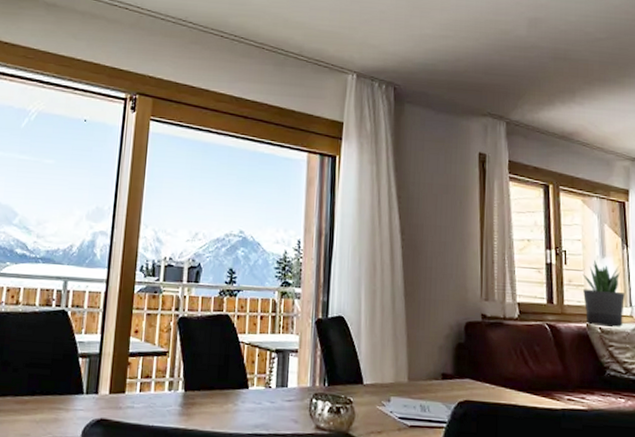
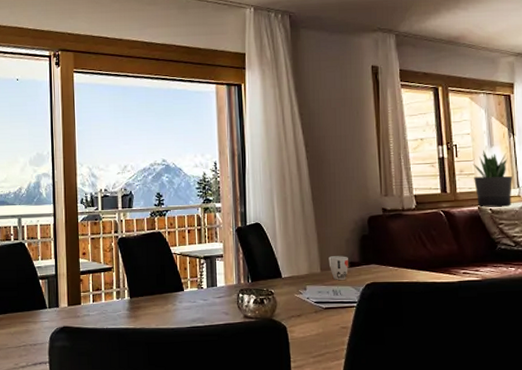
cup: none [418,364,440,394] -> present [328,256,348,280]

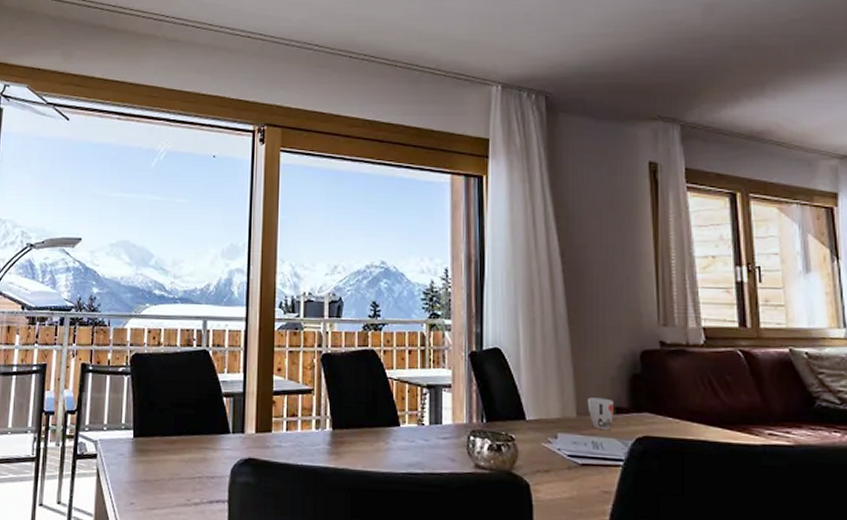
planter: present [473,149,512,207] -> none [782,275,837,351]

